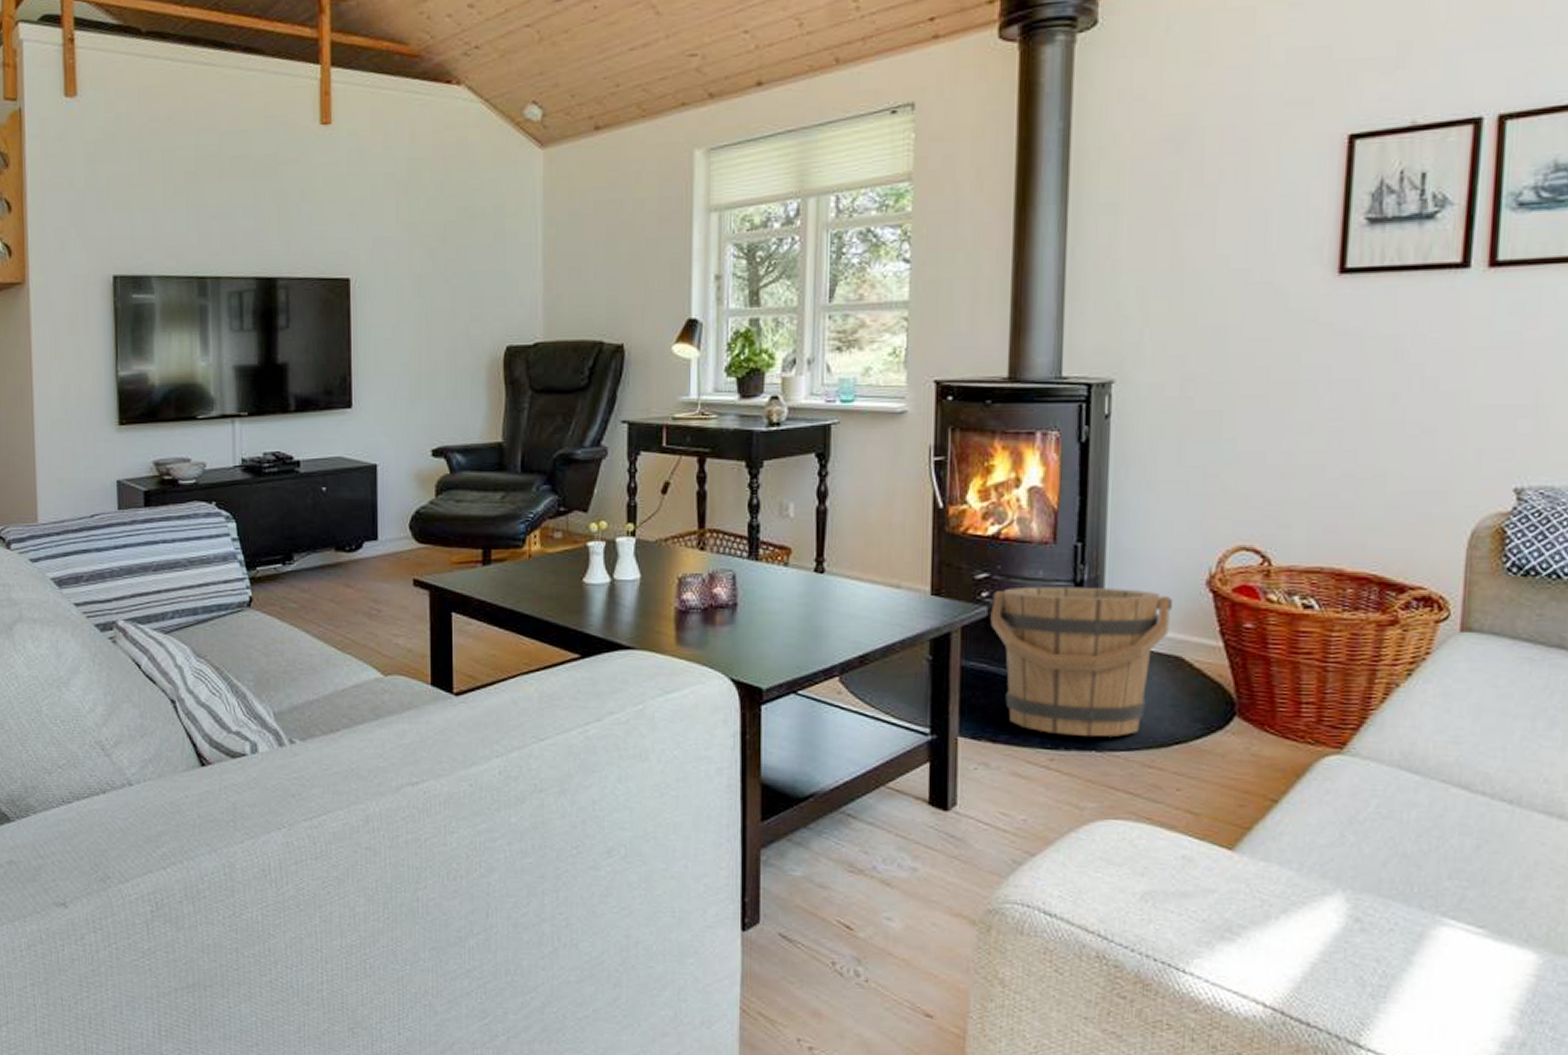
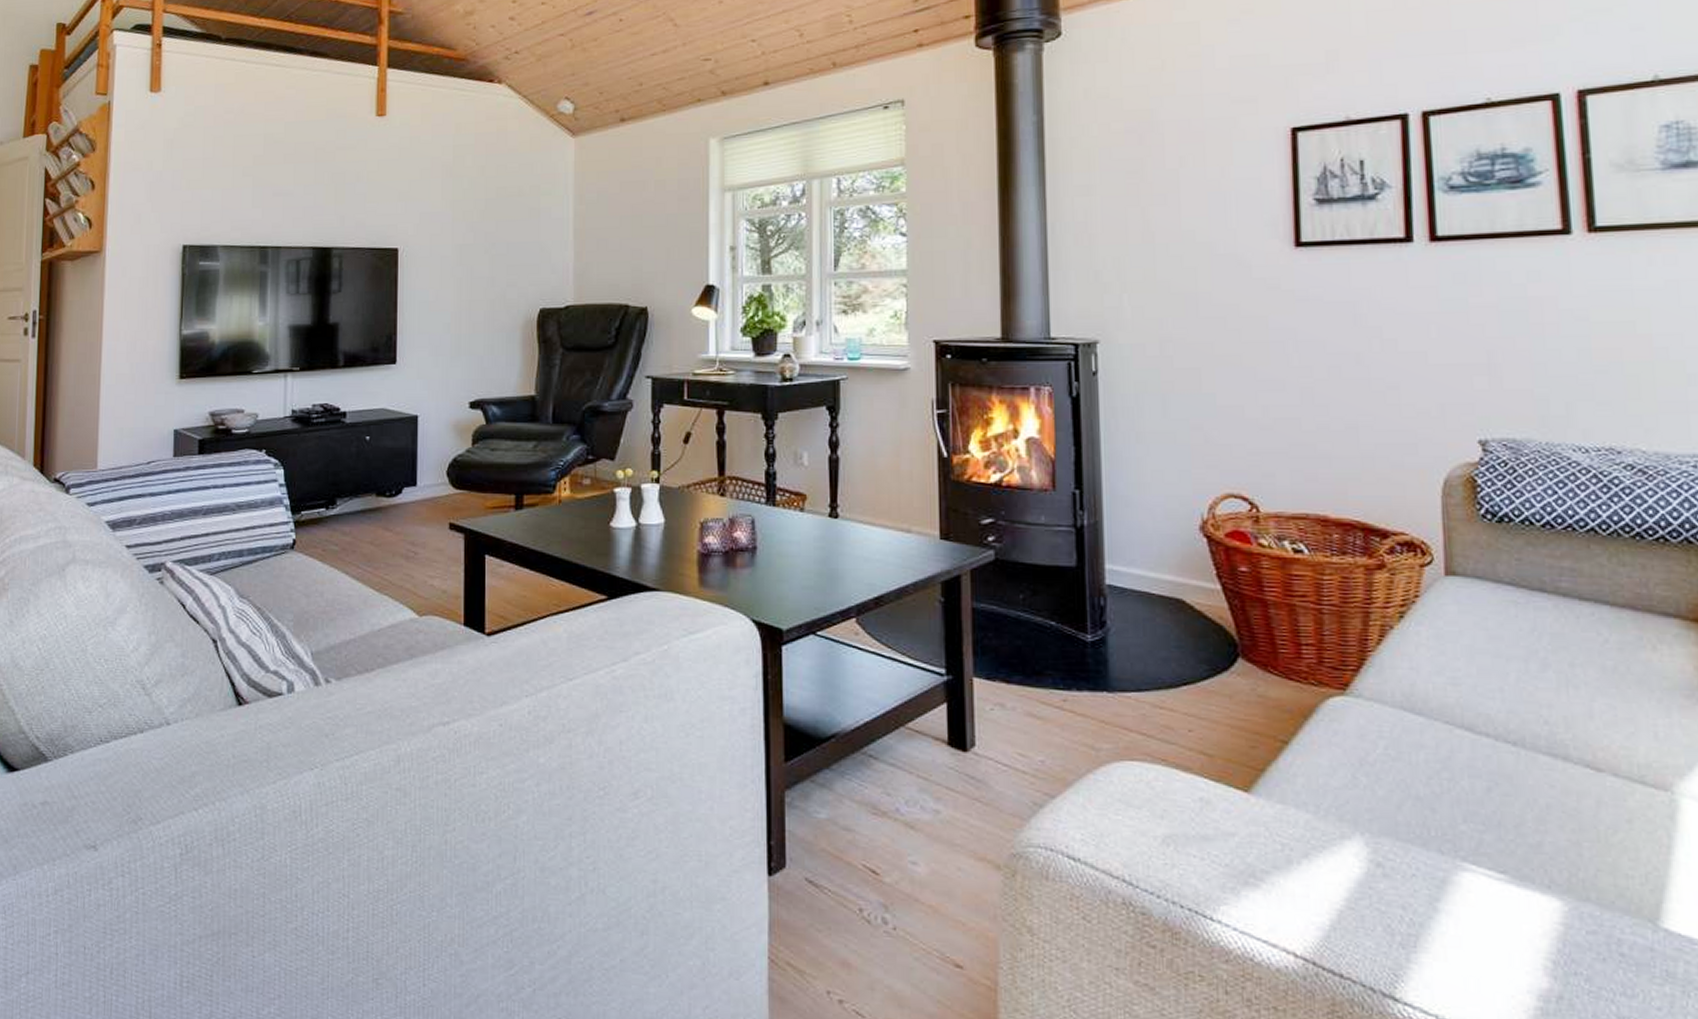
bucket: present [990,586,1172,737] -> none [997,531,1169,678]

